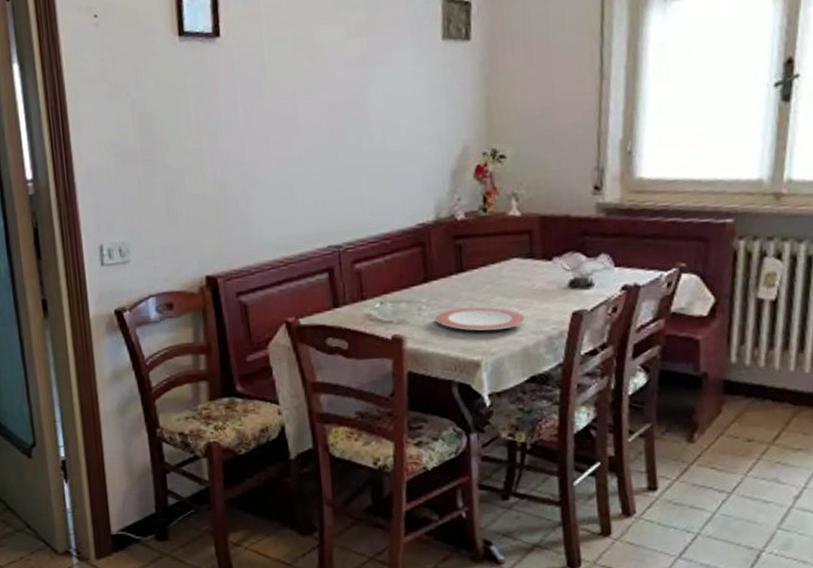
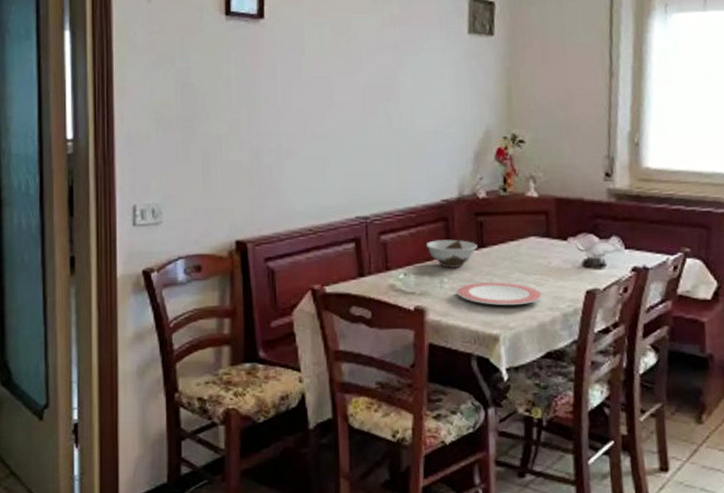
bowl: none [402,265,456,295] -> present [426,239,477,268]

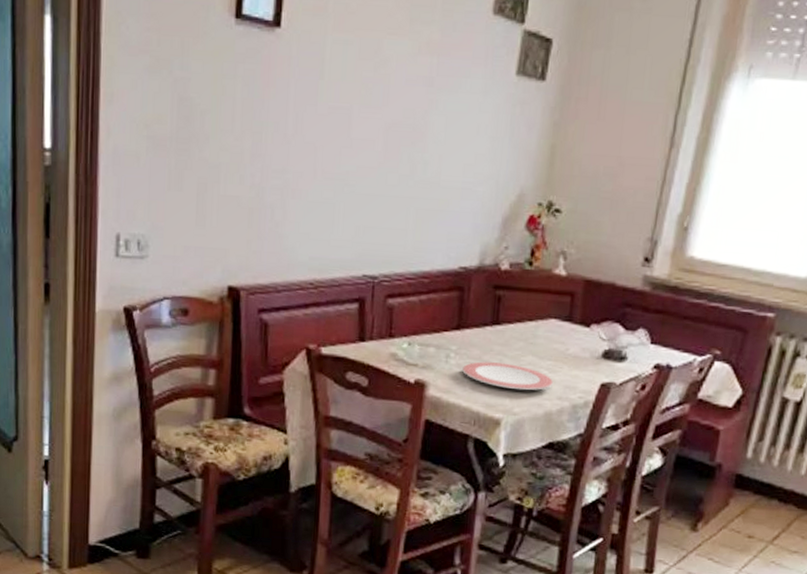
bowl: present [426,239,477,268] -> none [435,310,492,344]

